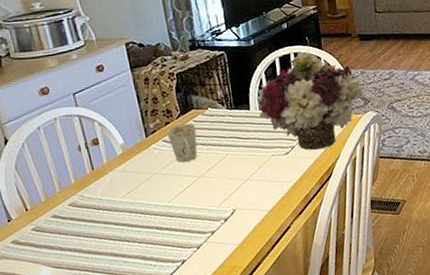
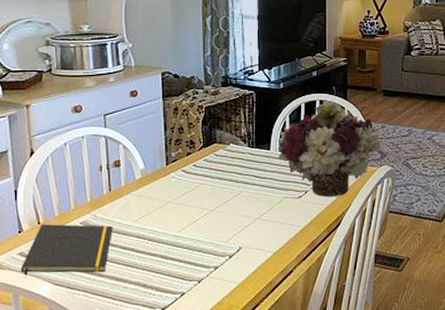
notepad: none [16,204,103,265] -> present [20,224,113,278]
mug: present [166,123,198,162] -> none [187,156,215,194]

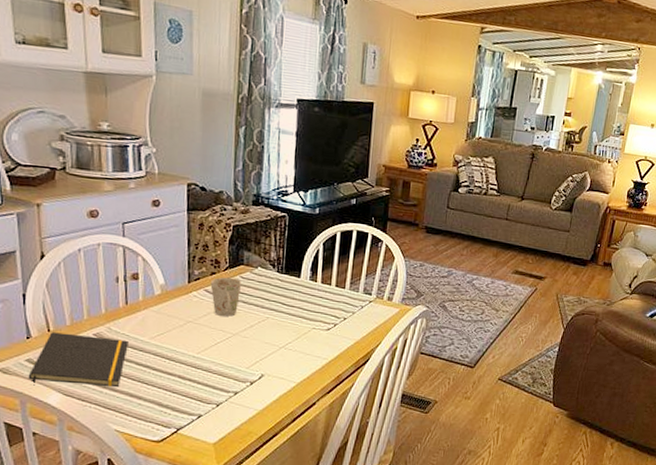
mug: none [187,156,215,194] -> present [210,277,241,317]
flower arrangement: present [277,100,383,197] -> none [308,230,420,333]

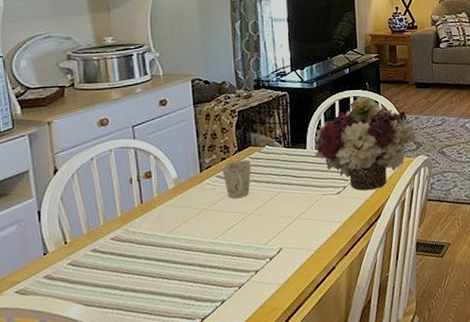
notepad: present [28,332,128,387] -> none [46,238,146,302]
flower arrangement: none [308,230,420,333] -> present [313,96,418,191]

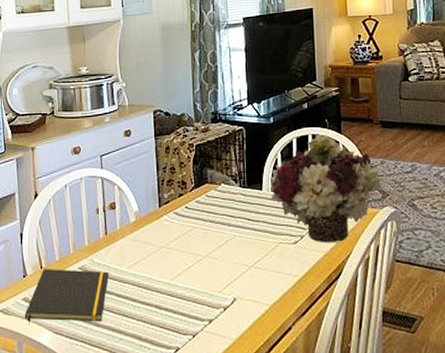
notepad: none [46,238,146,302] -> present [24,269,109,325]
mug: present [221,159,251,199] -> none [179,197,207,238]

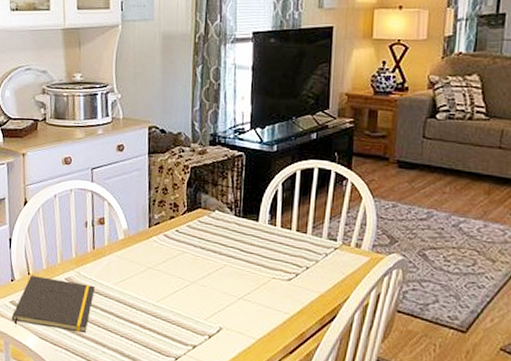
flower arrangement: present [269,134,384,243] -> none [267,168,394,285]

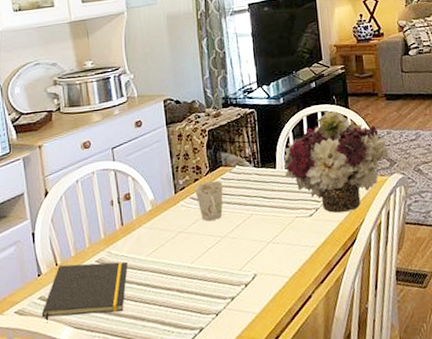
mug: none [169,221,199,263] -> present [195,180,223,221]
flower arrangement: none [267,168,394,285] -> present [282,110,391,213]

